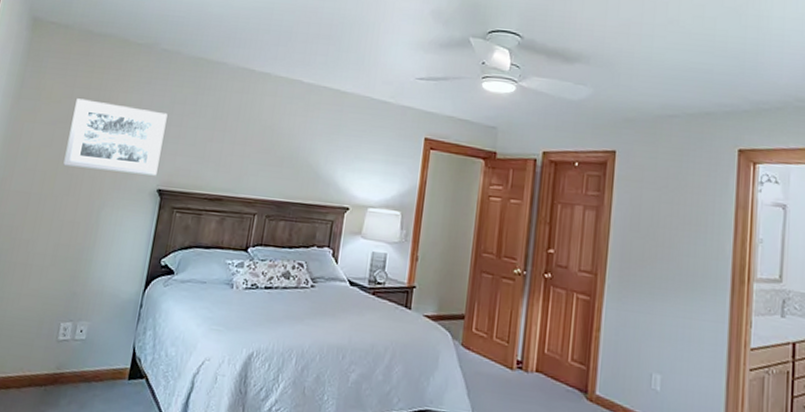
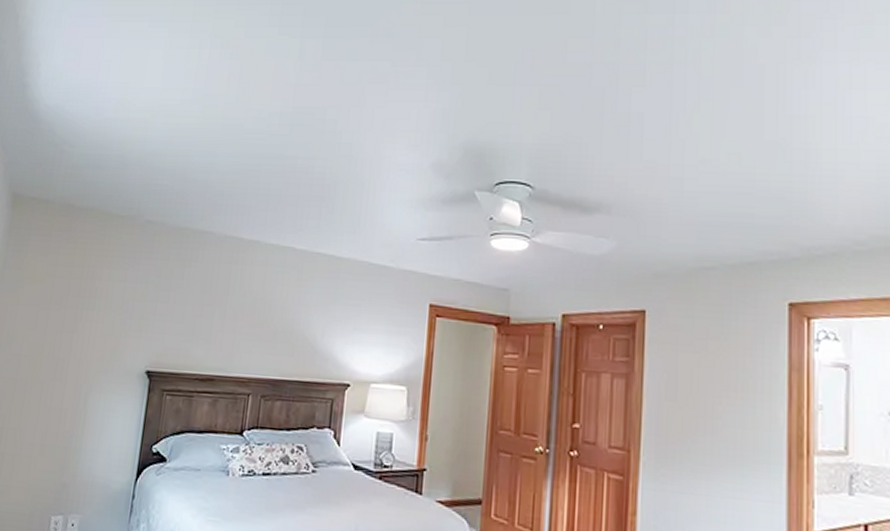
wall art: present [63,98,168,176] -> none [48,277,154,357]

